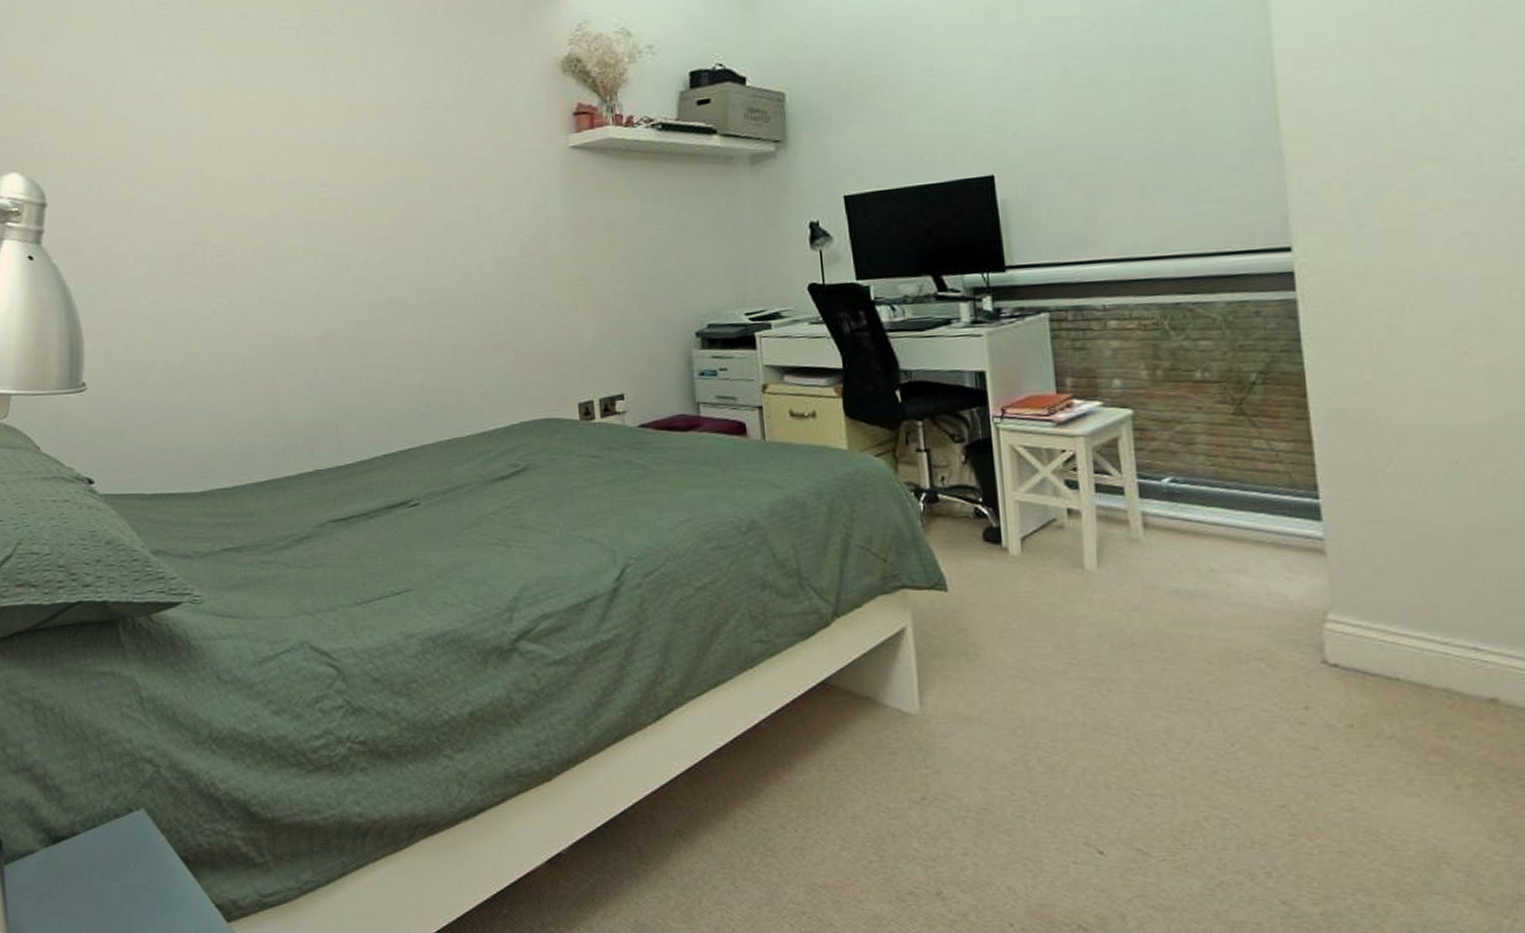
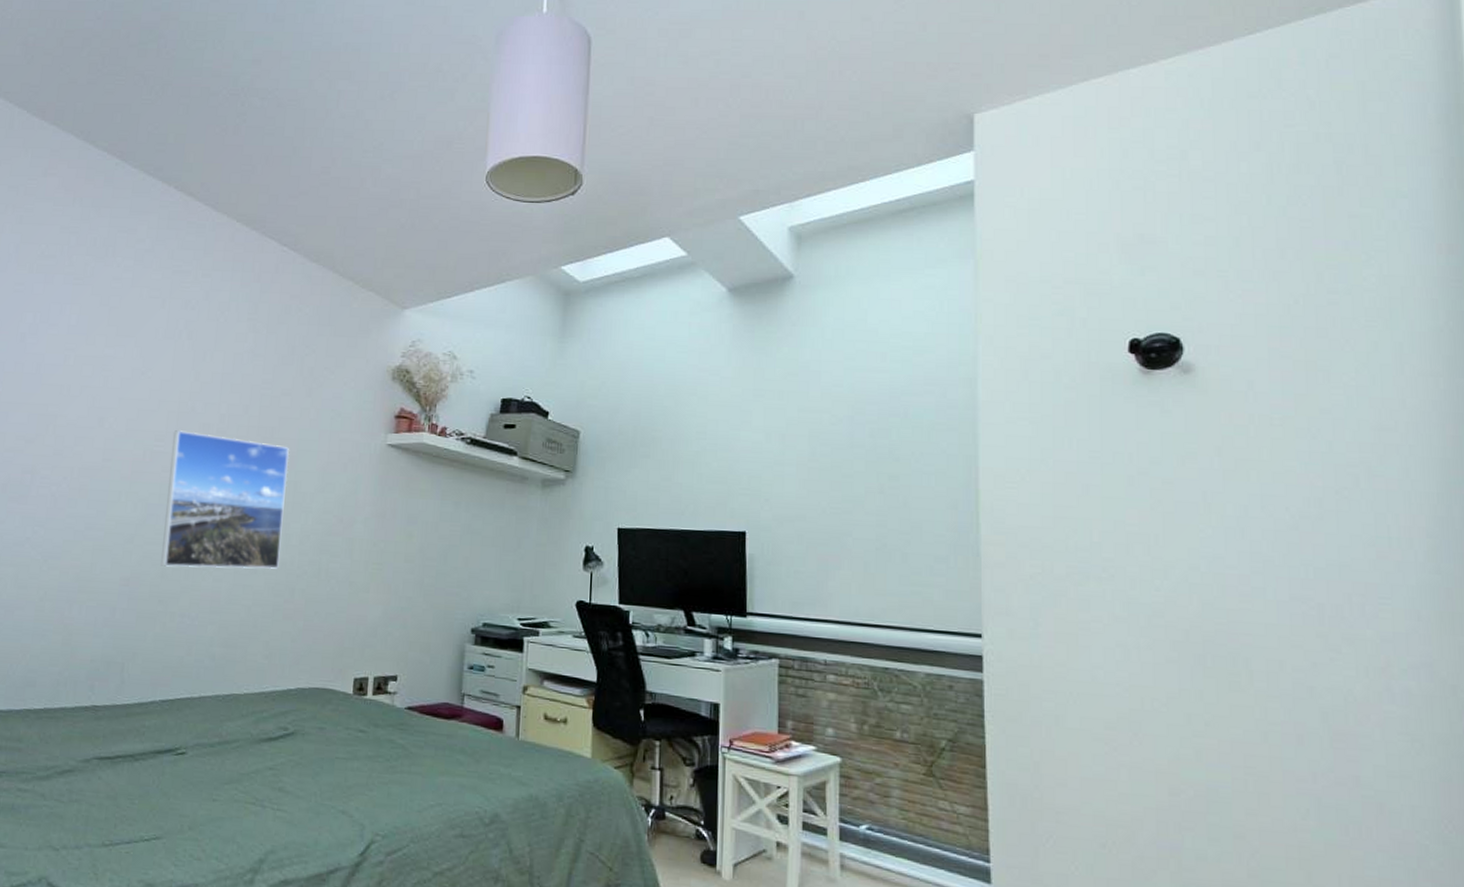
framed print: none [339,168,478,319] -> present [161,430,290,569]

